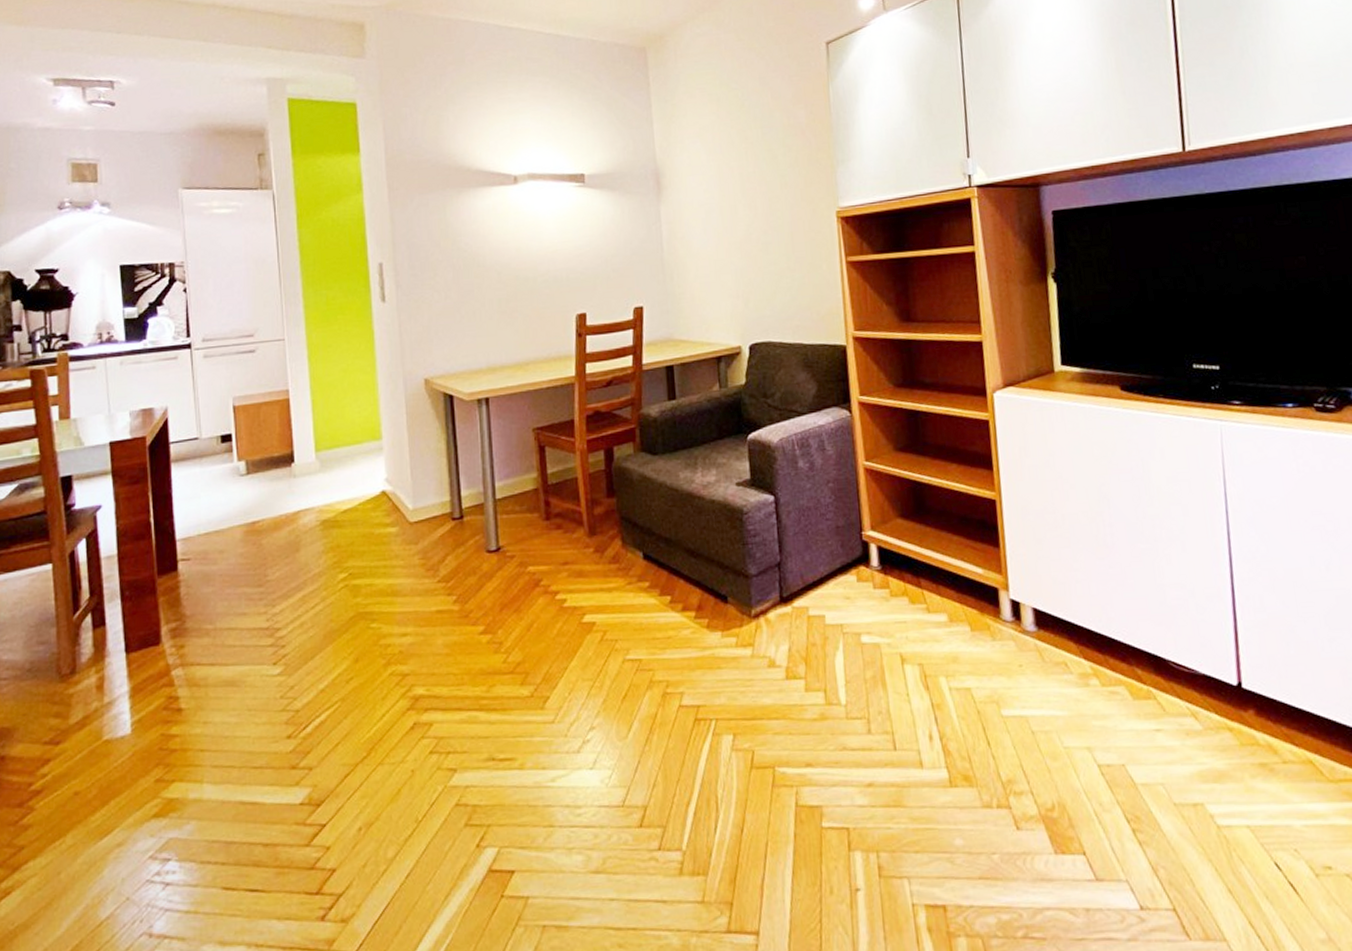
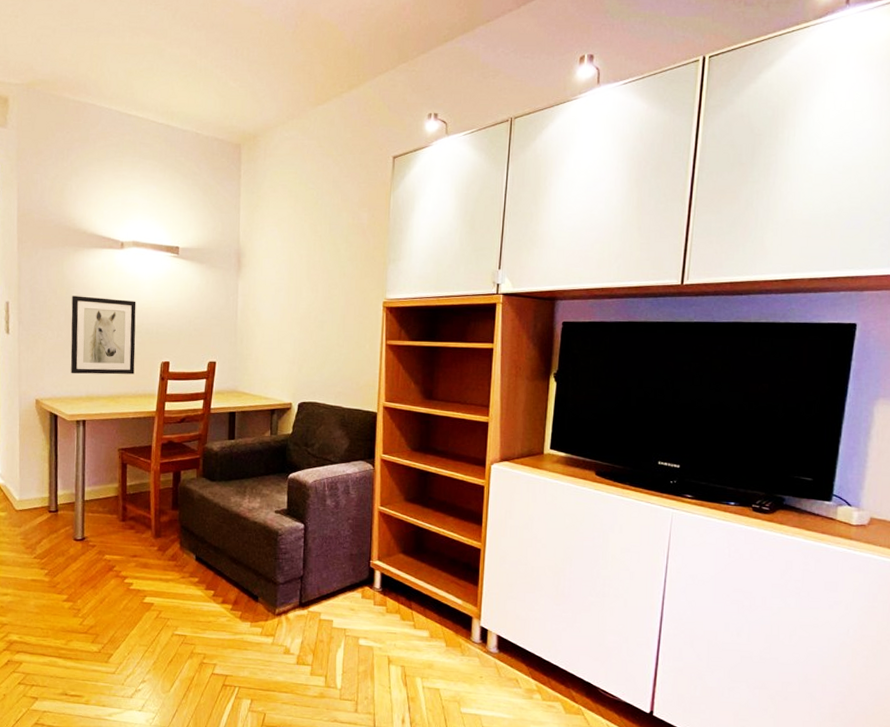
wall art: none [459,244,544,342] -> present [70,296,136,375]

